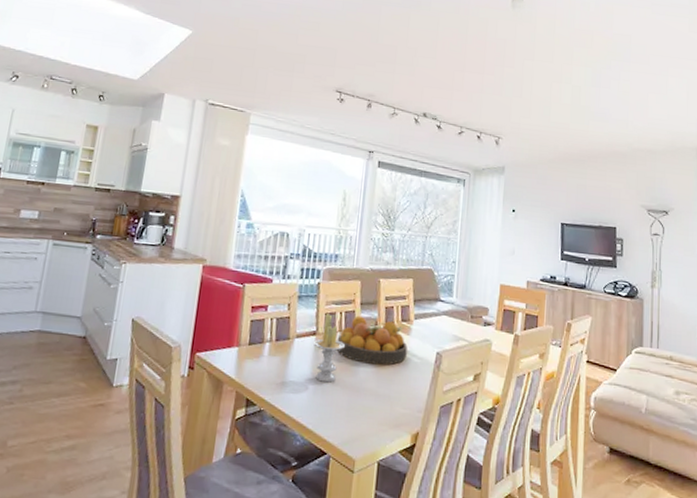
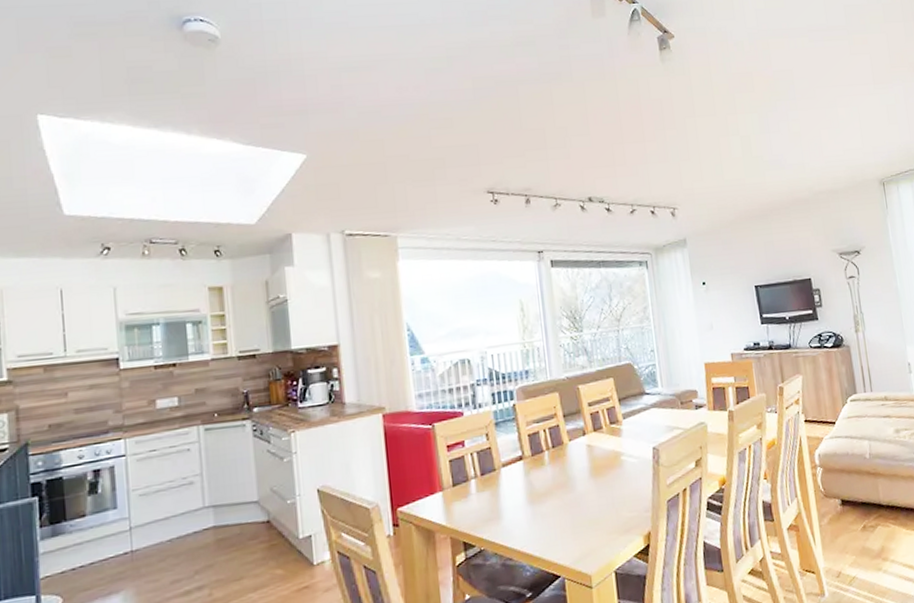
candle: present [314,314,345,383] -> none [522,434,556,506]
fruit bowl: present [337,315,408,365] -> none [546,427,623,477]

